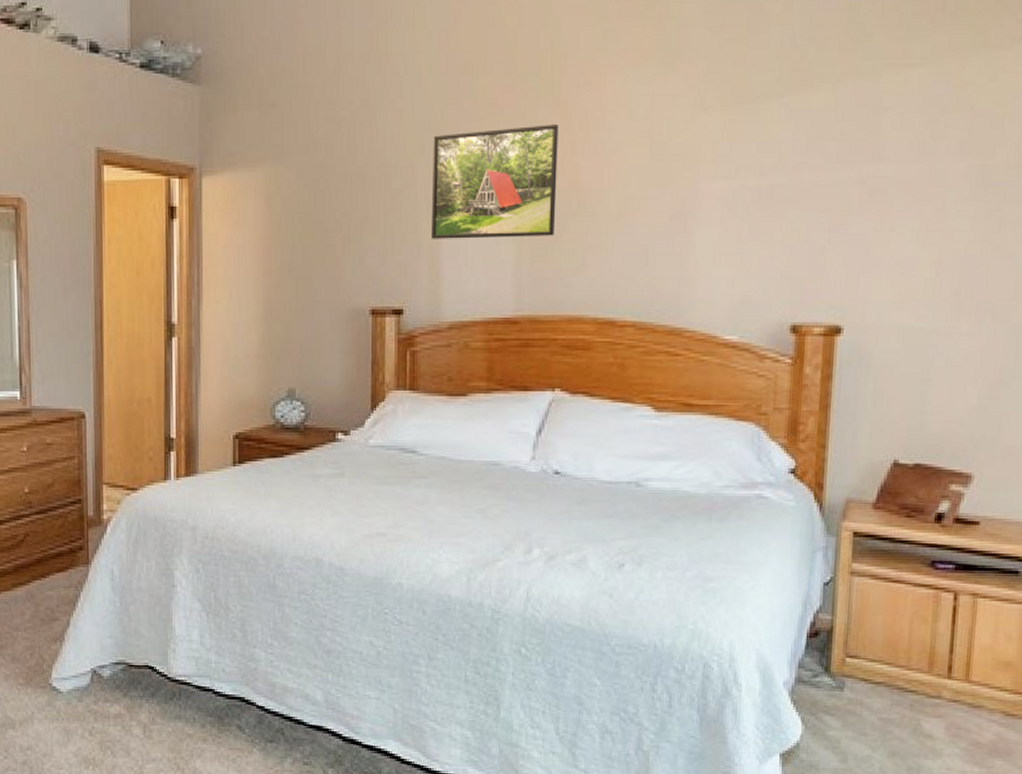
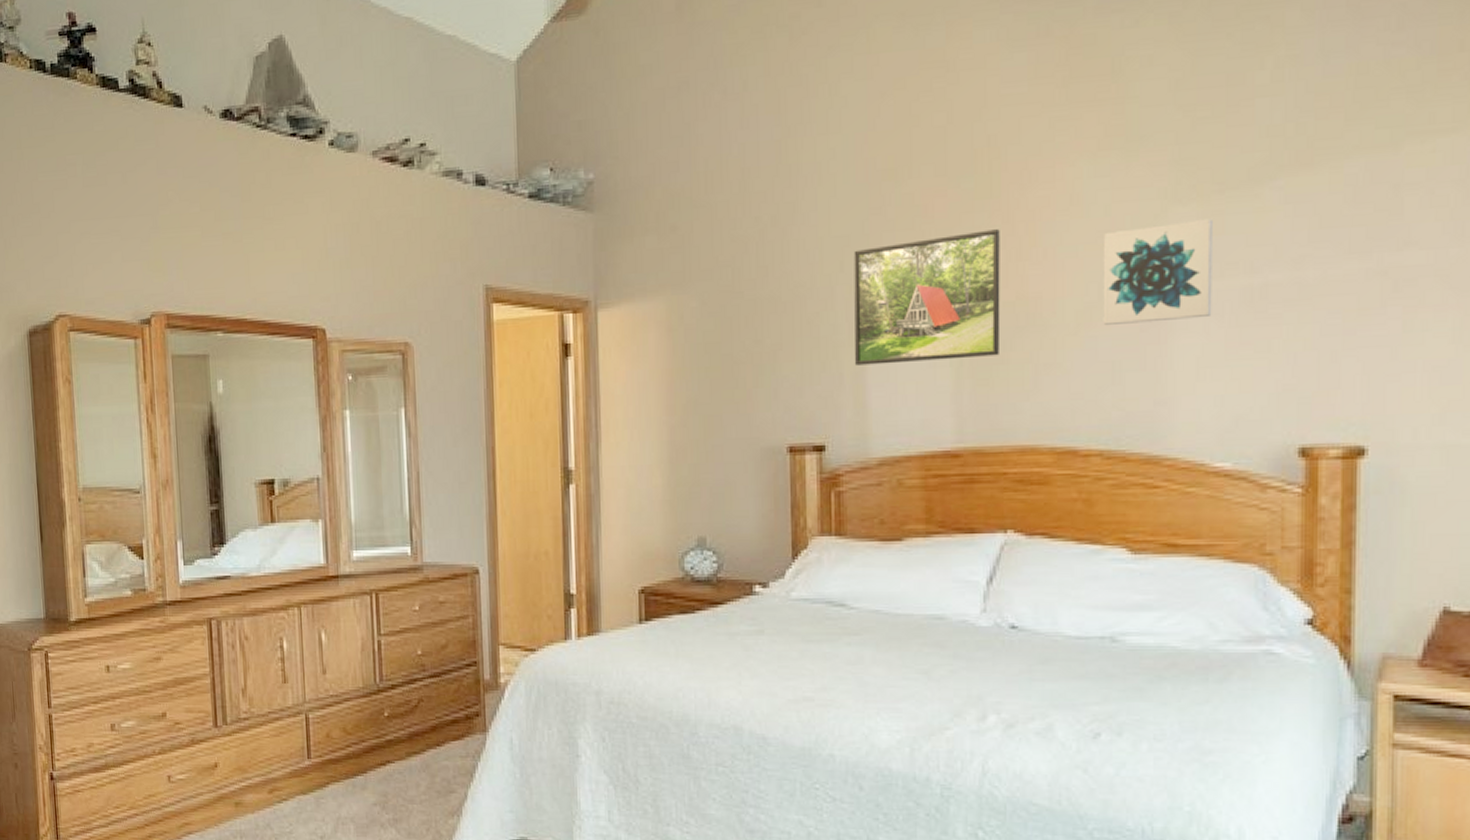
wall art: none [640,126,732,213] -> present [1103,218,1212,325]

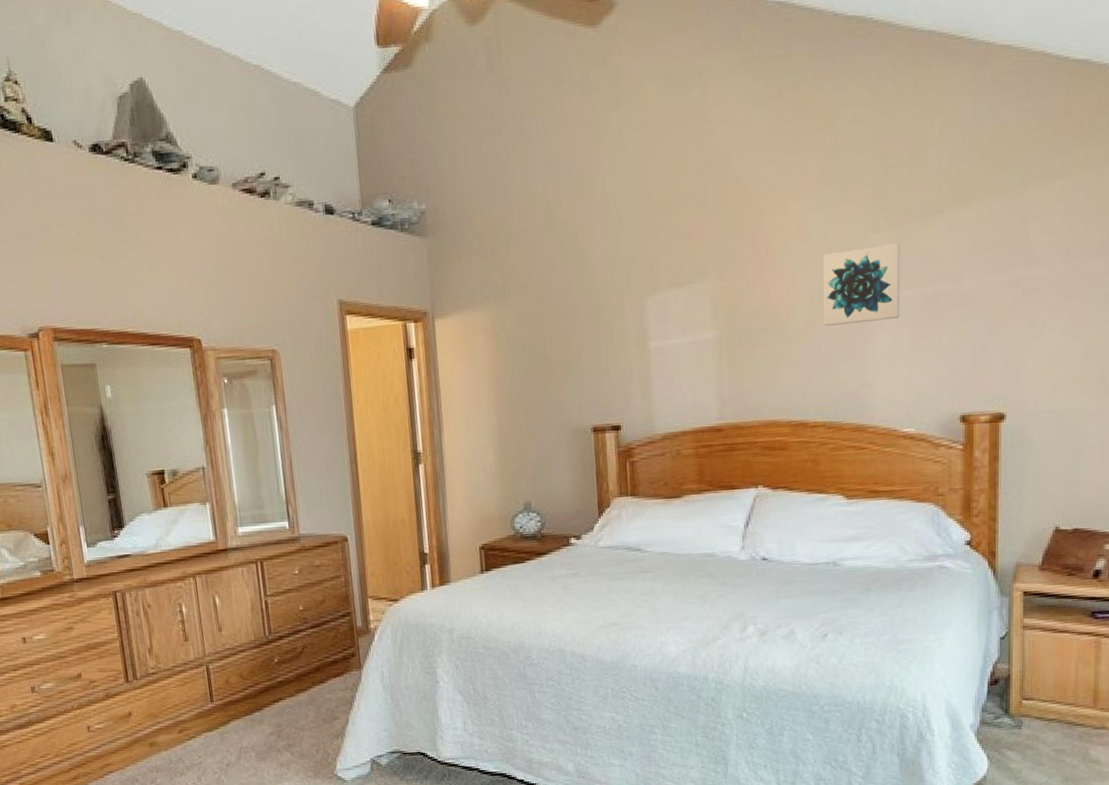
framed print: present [854,229,1001,366] -> none [637,251,750,361]

